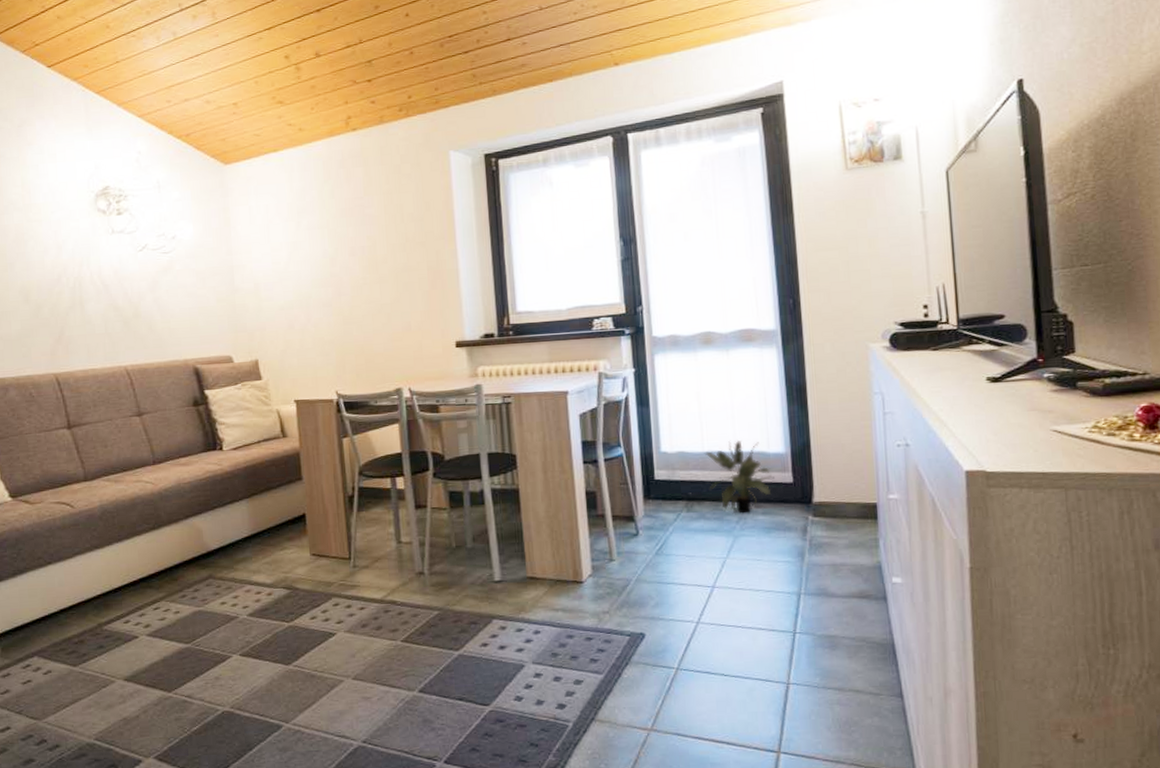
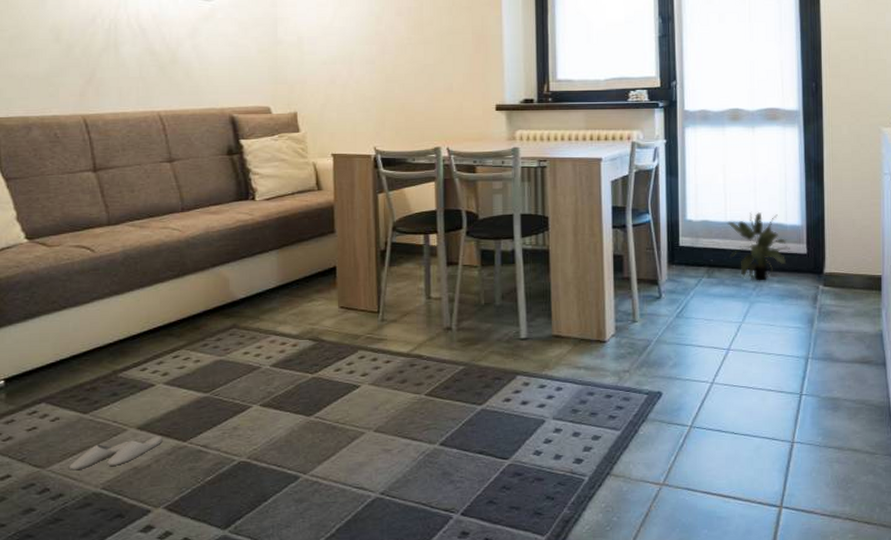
slippers: none [64,687,149,722] -> present [70,436,163,471]

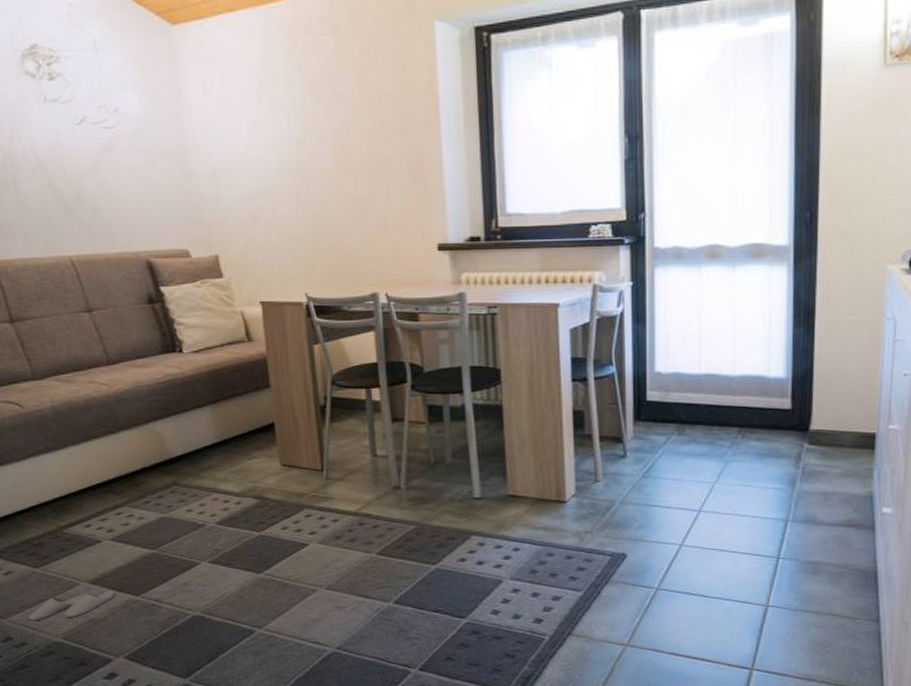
potted plant: present [726,211,790,280] -> none [700,362,772,438]

